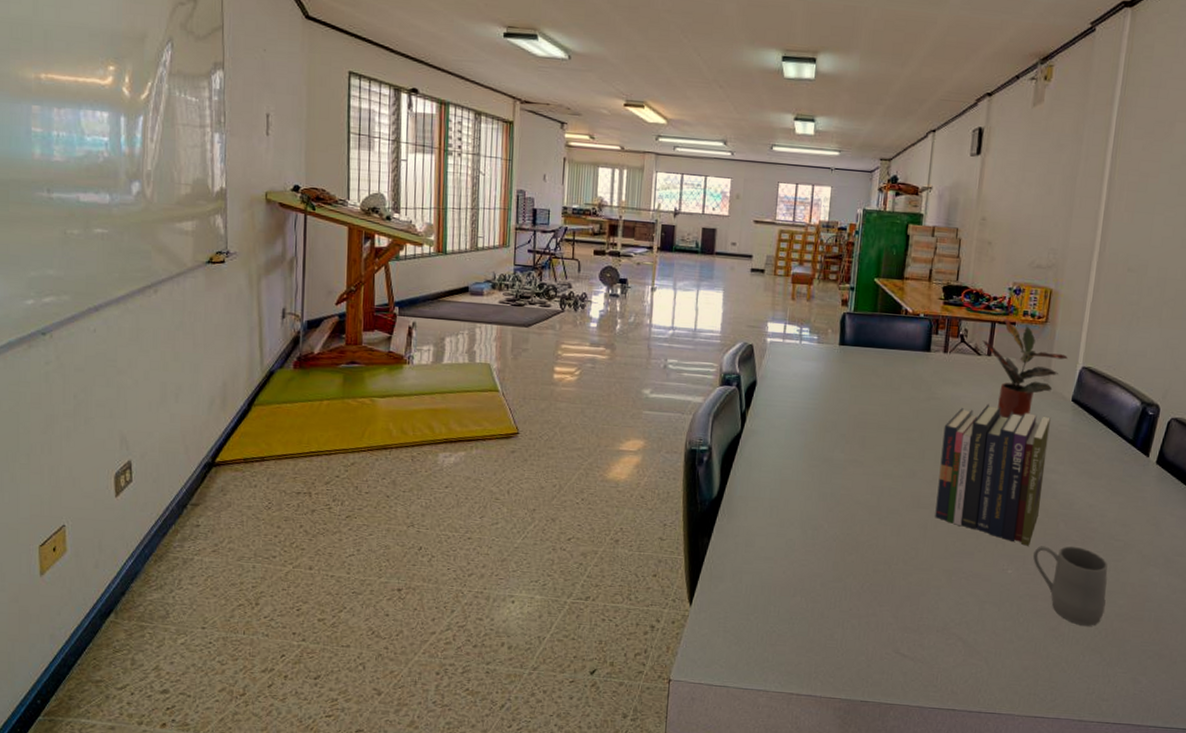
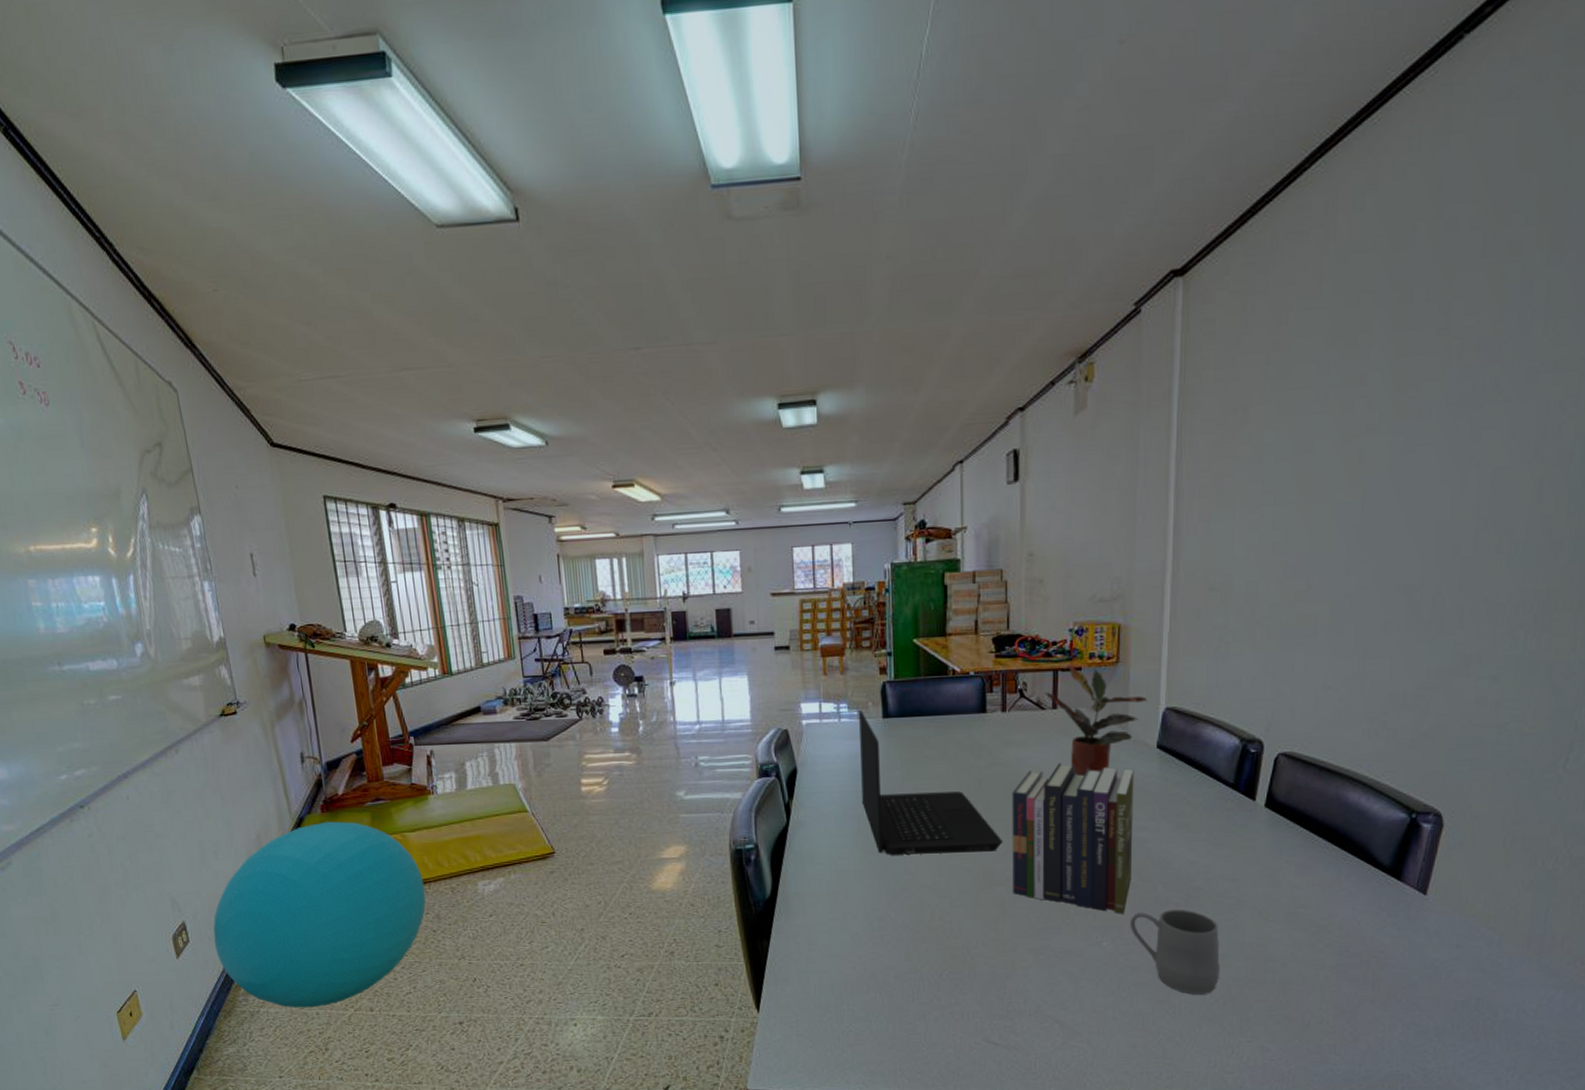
exercise ball: none [159,378,386,561] -> present [213,821,426,1008]
laptop: none [811,336,932,477] -> present [859,711,1004,855]

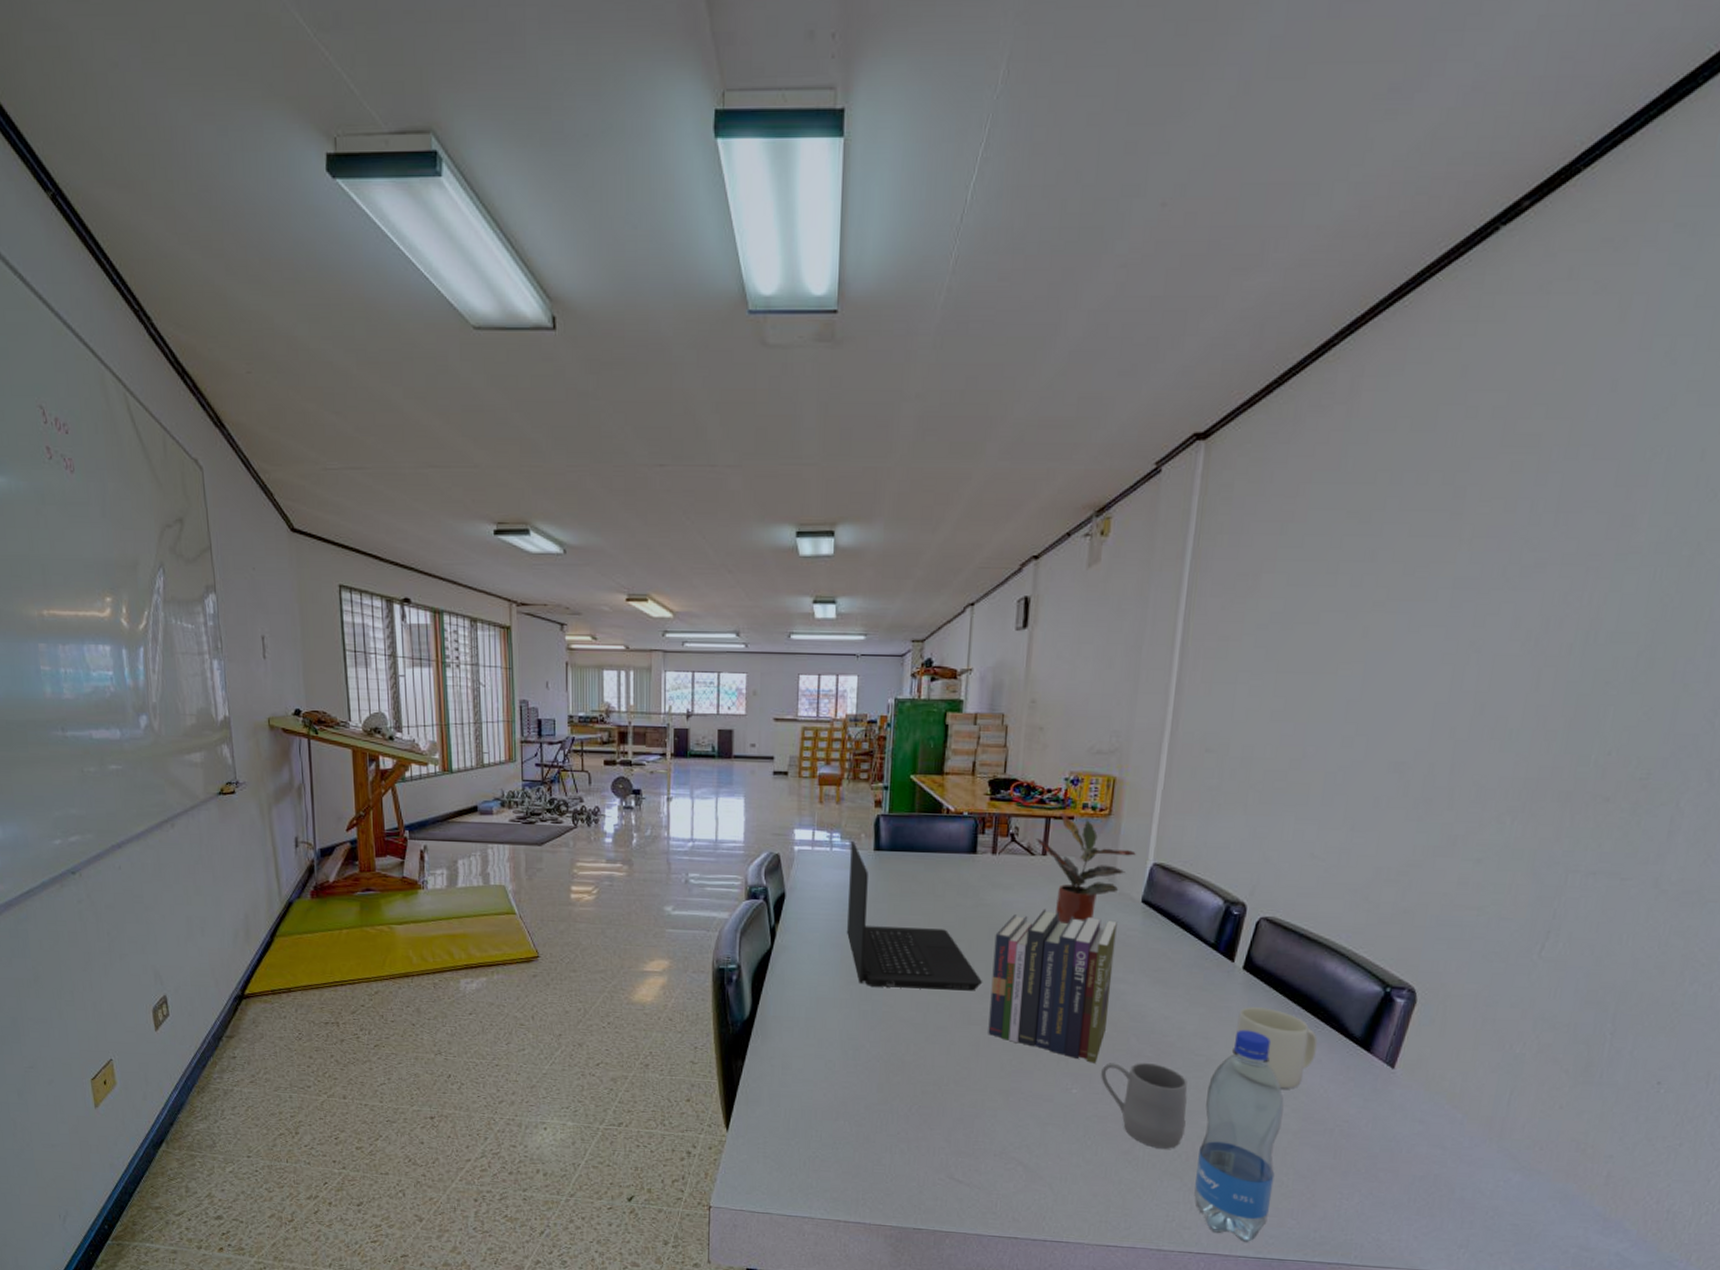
exercise ball: present [213,821,426,1008] -> none [194,907,408,1091]
bottle: none [1234,868,1318,1083] -> present [1194,1029,1284,1243]
mug: none [1264,844,1346,925] -> present [1236,1007,1318,1089]

